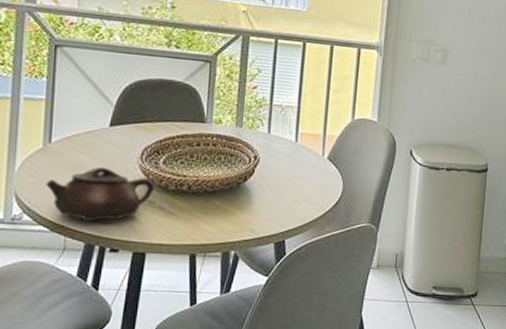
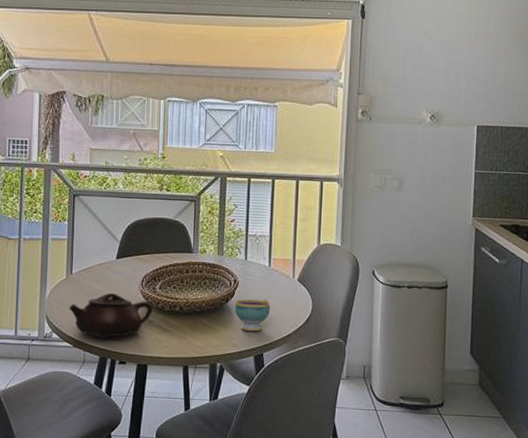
teacup: none [253,178,295,216] -> present [234,299,270,332]

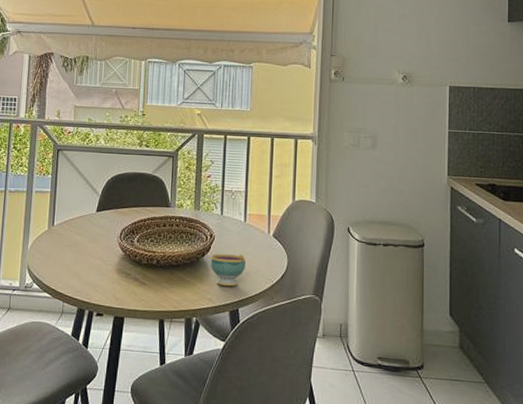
teapot: present [69,292,153,338] -> none [50,244,130,290]

